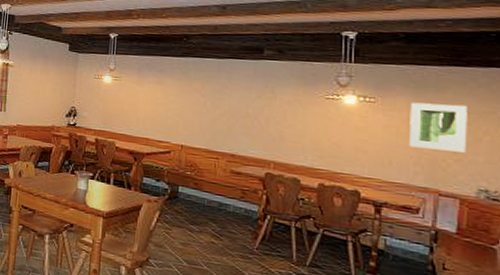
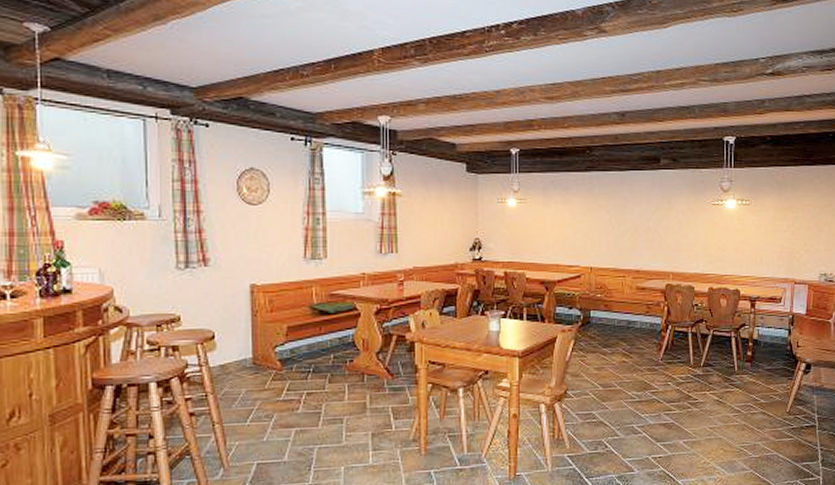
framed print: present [410,102,468,153] -> none [775,200,814,243]

